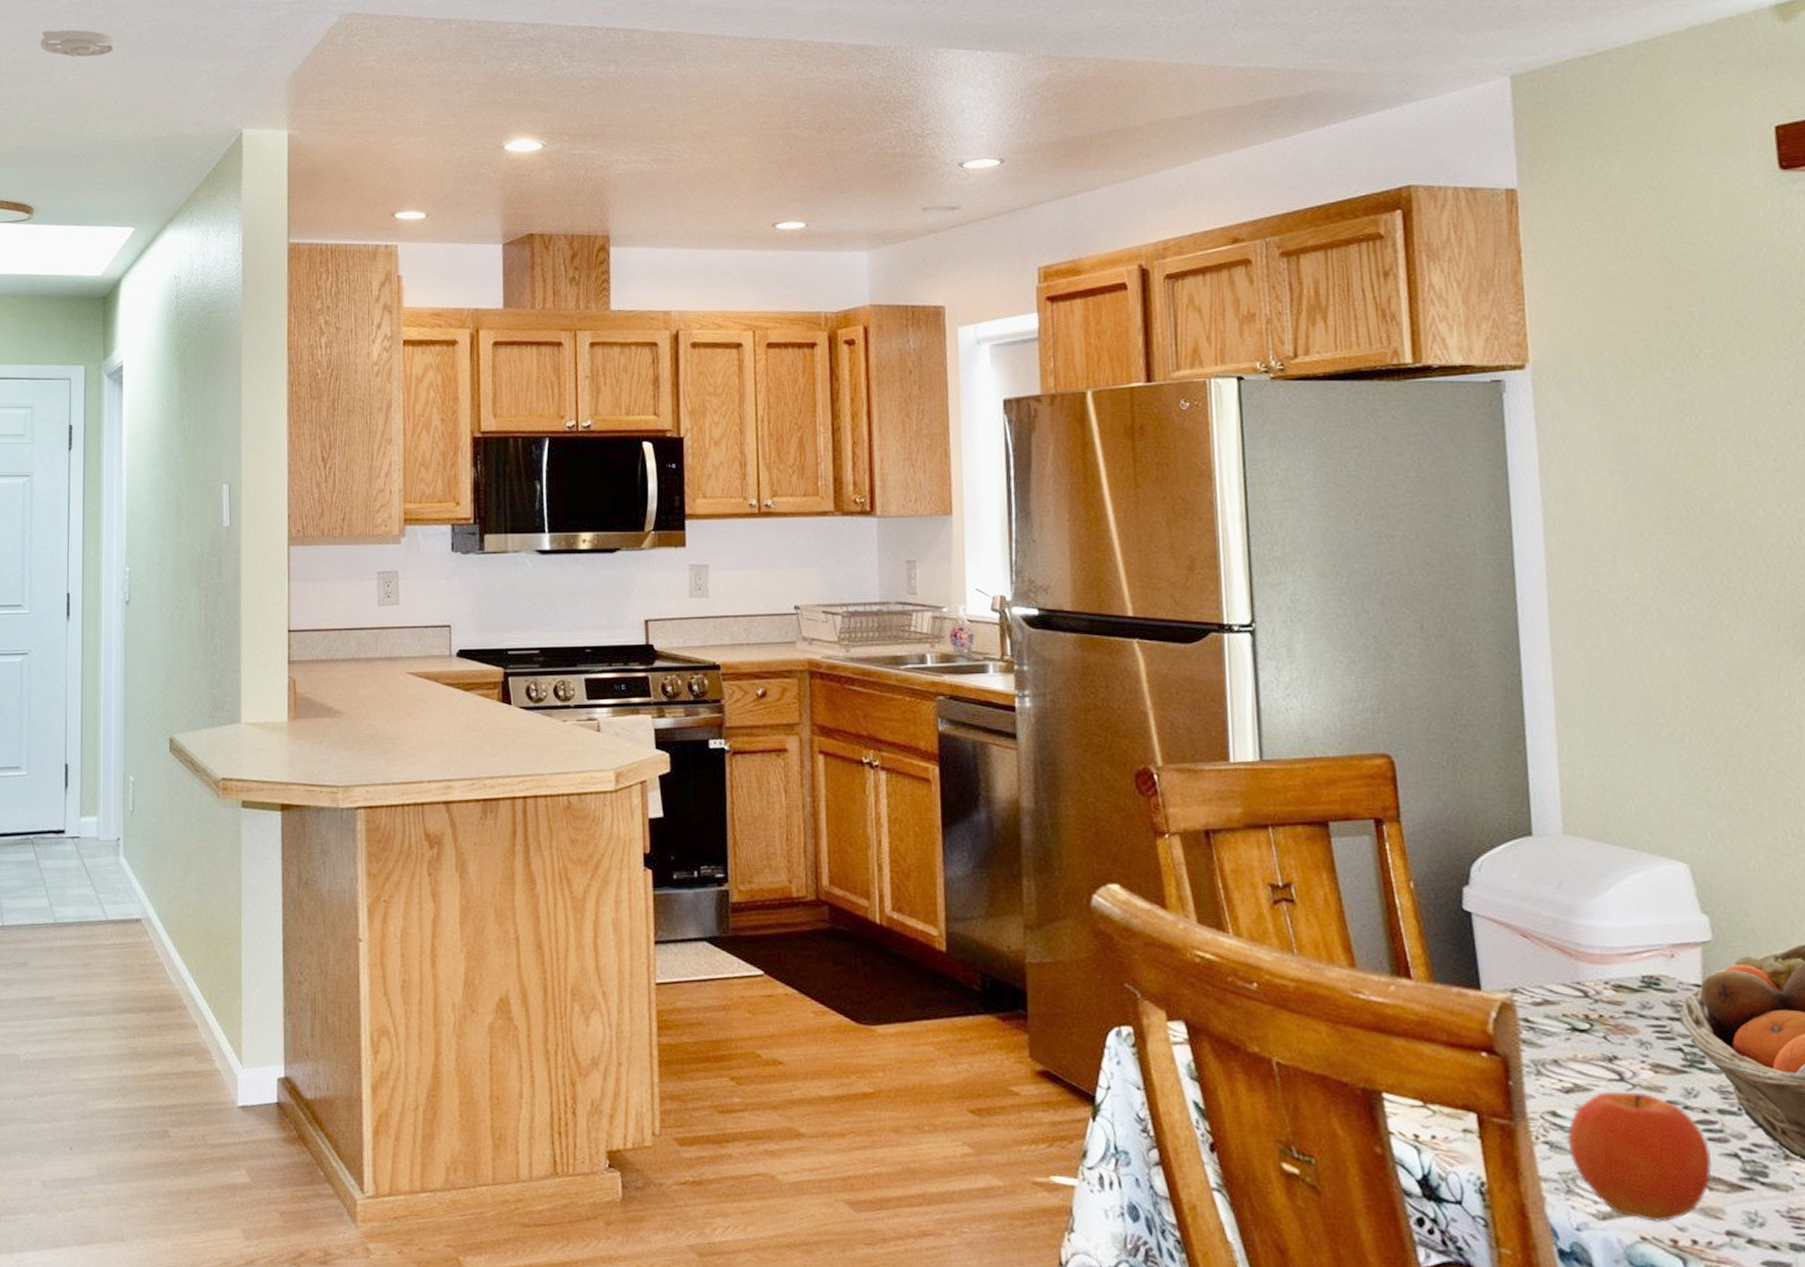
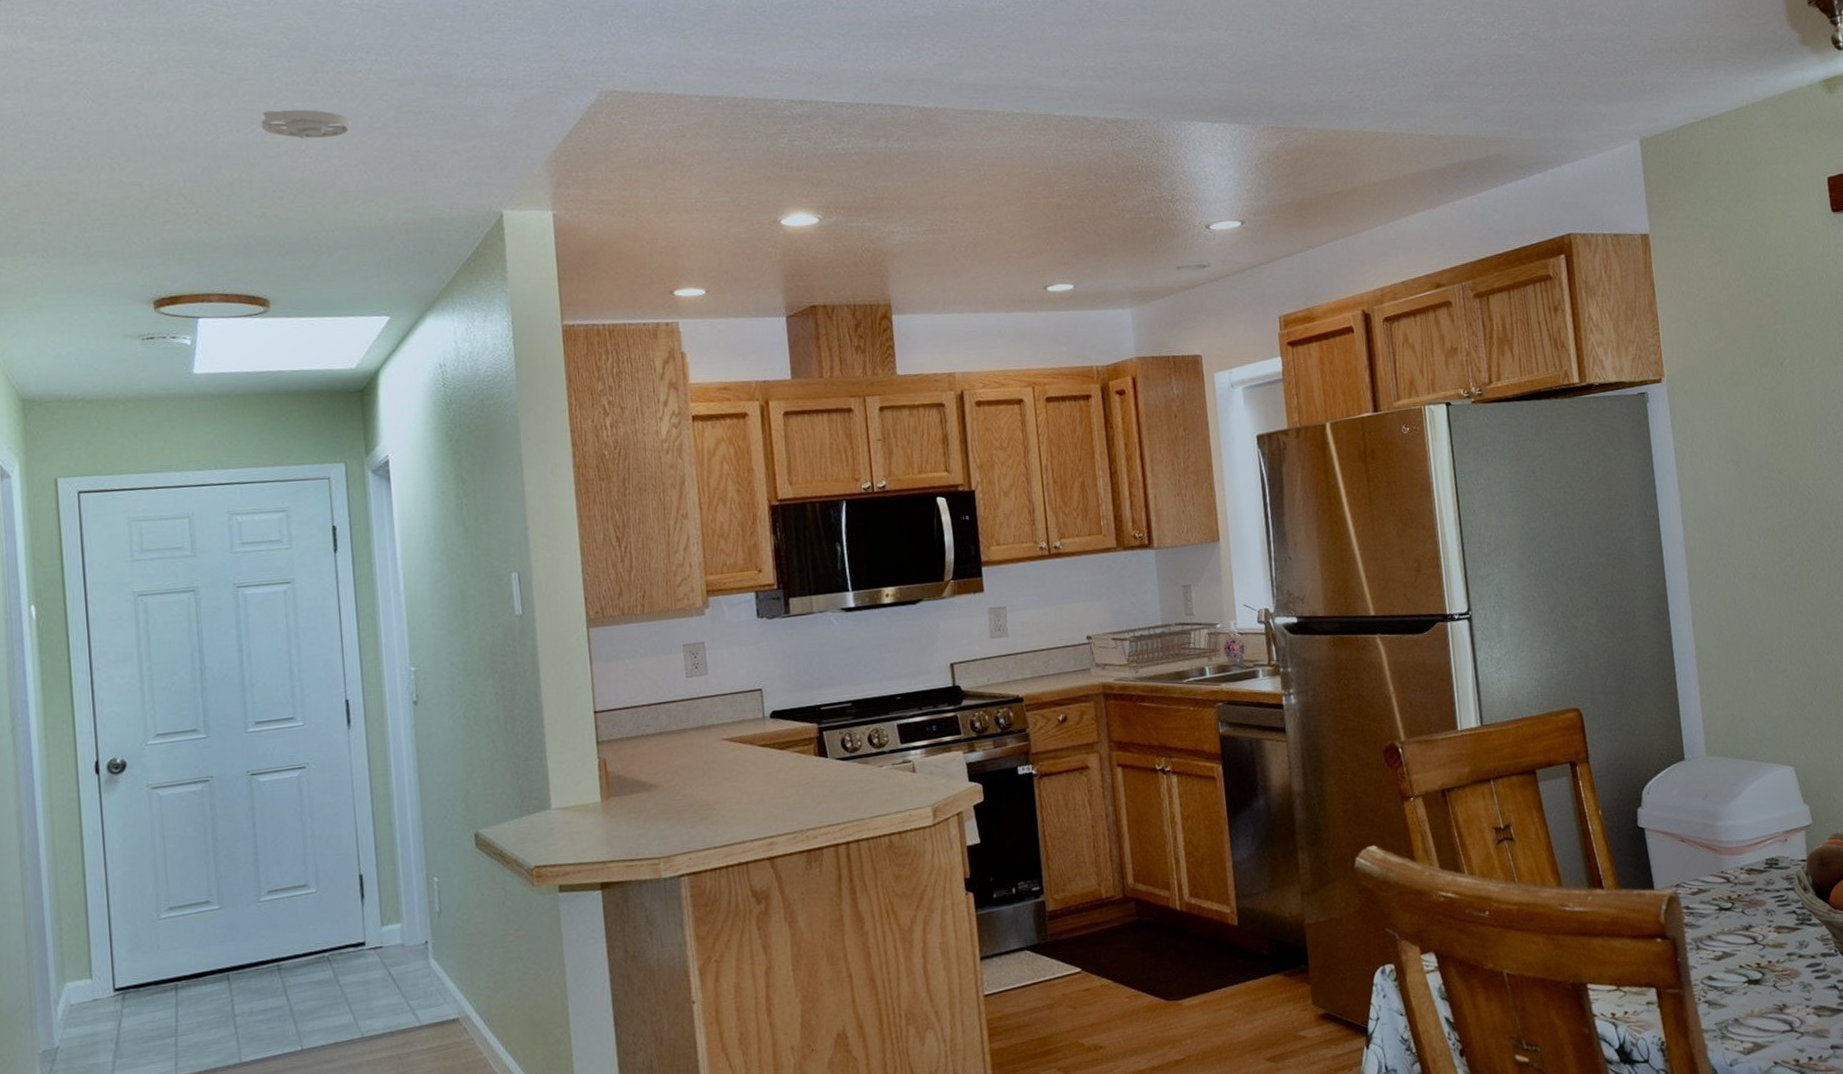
fruit: present [1567,1091,1713,1223] -> none [1720,950,1820,1049]

